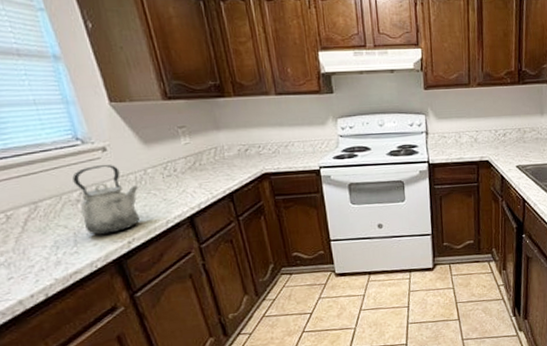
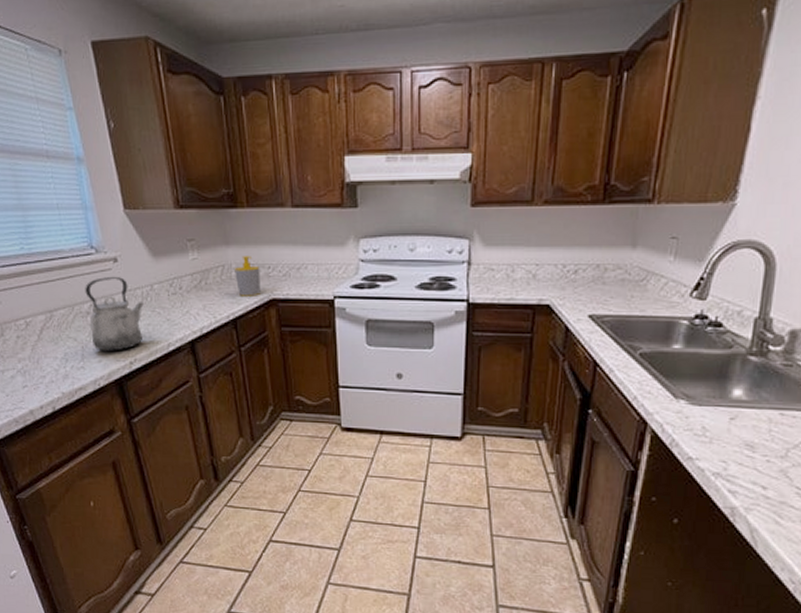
soap bottle: none [227,138,254,173] -> present [235,256,261,296]

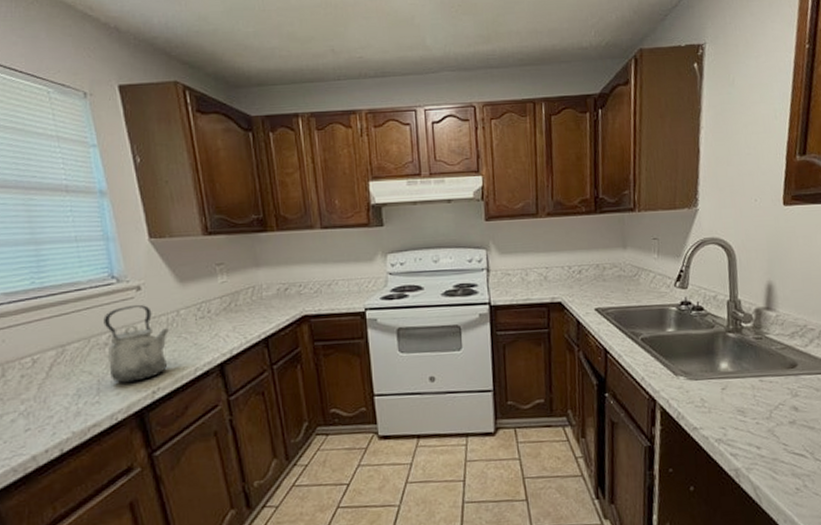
soap bottle: present [235,256,261,296] -> none [265,276,292,315]

